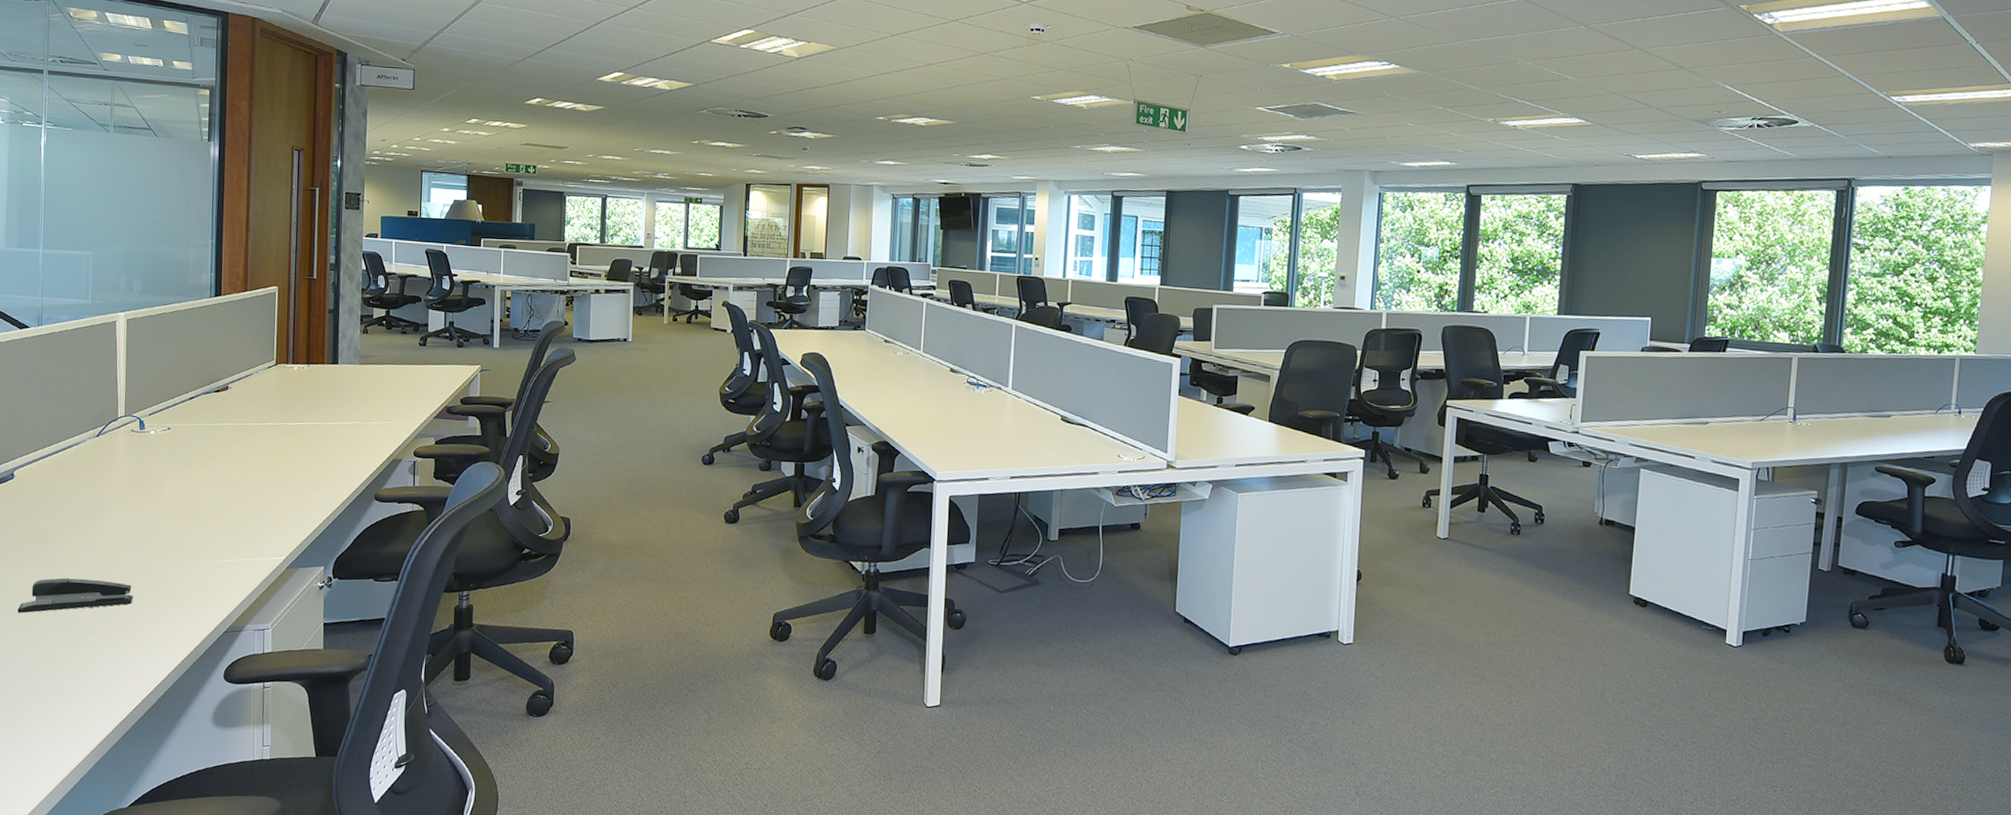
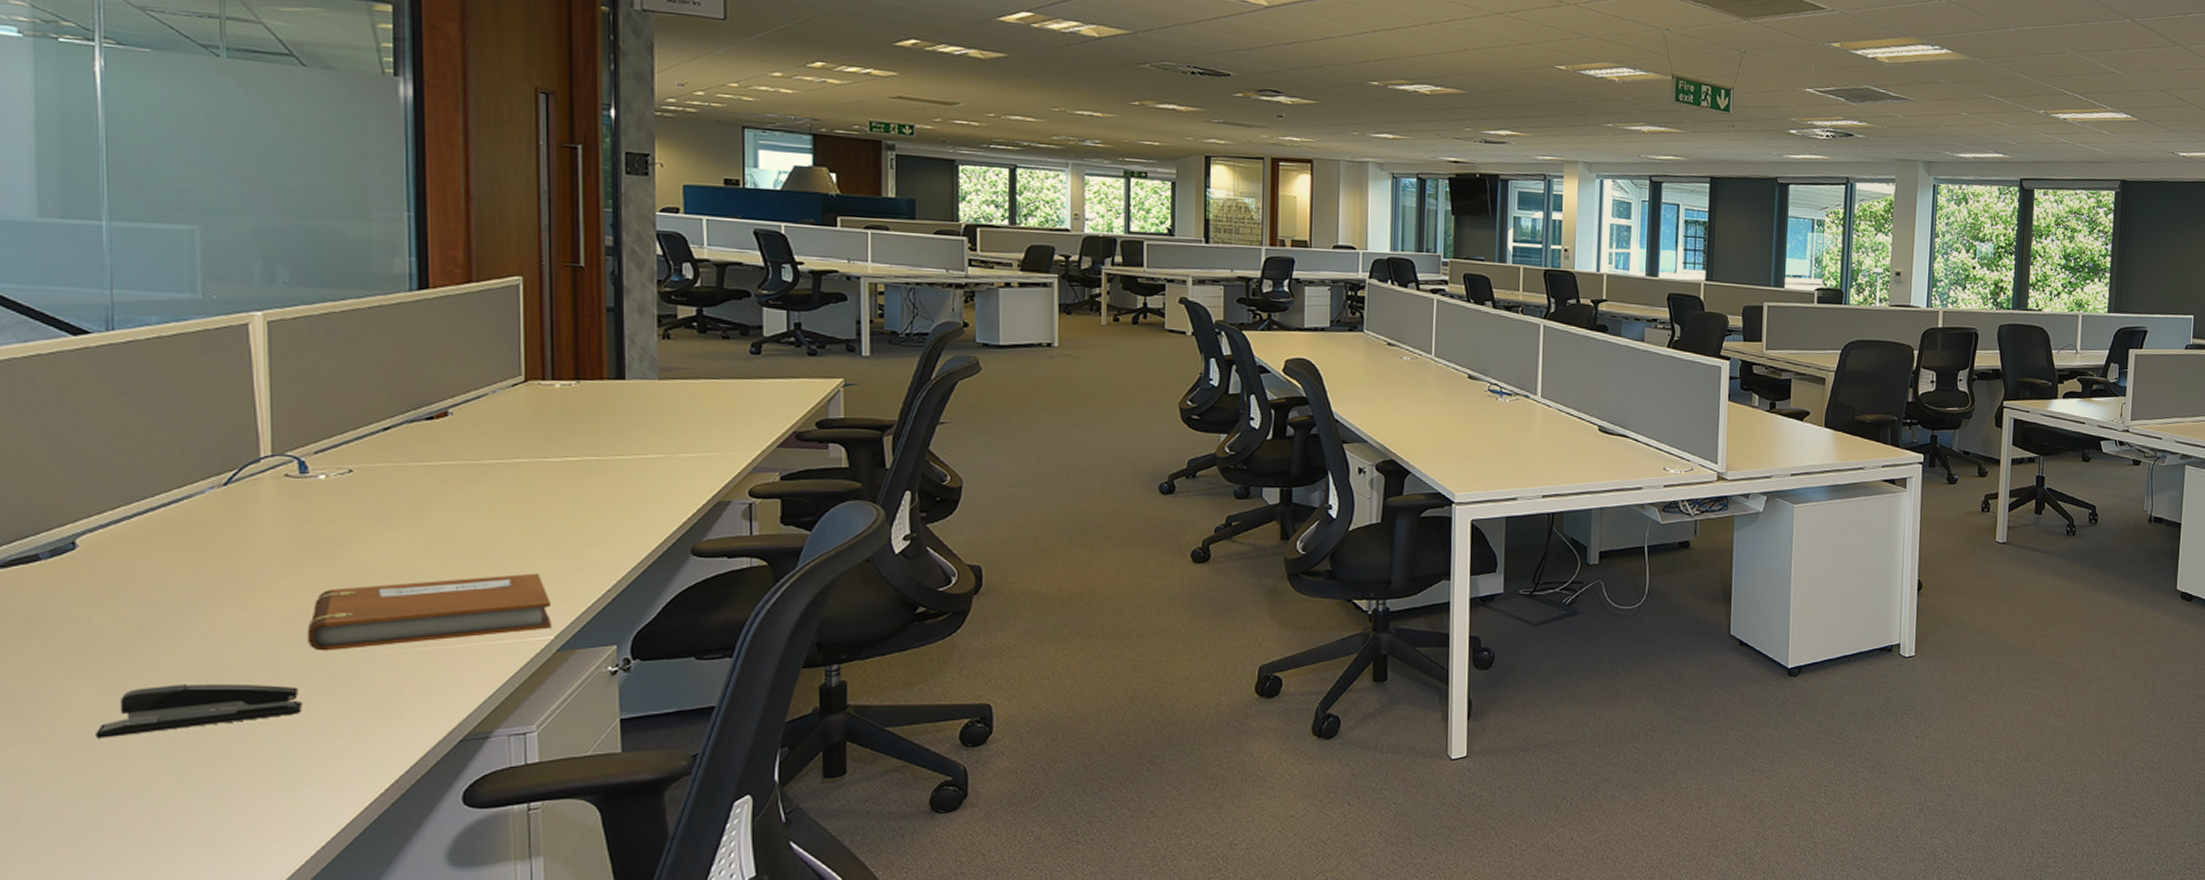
notebook: none [138,508,285,560] -> present [307,573,552,652]

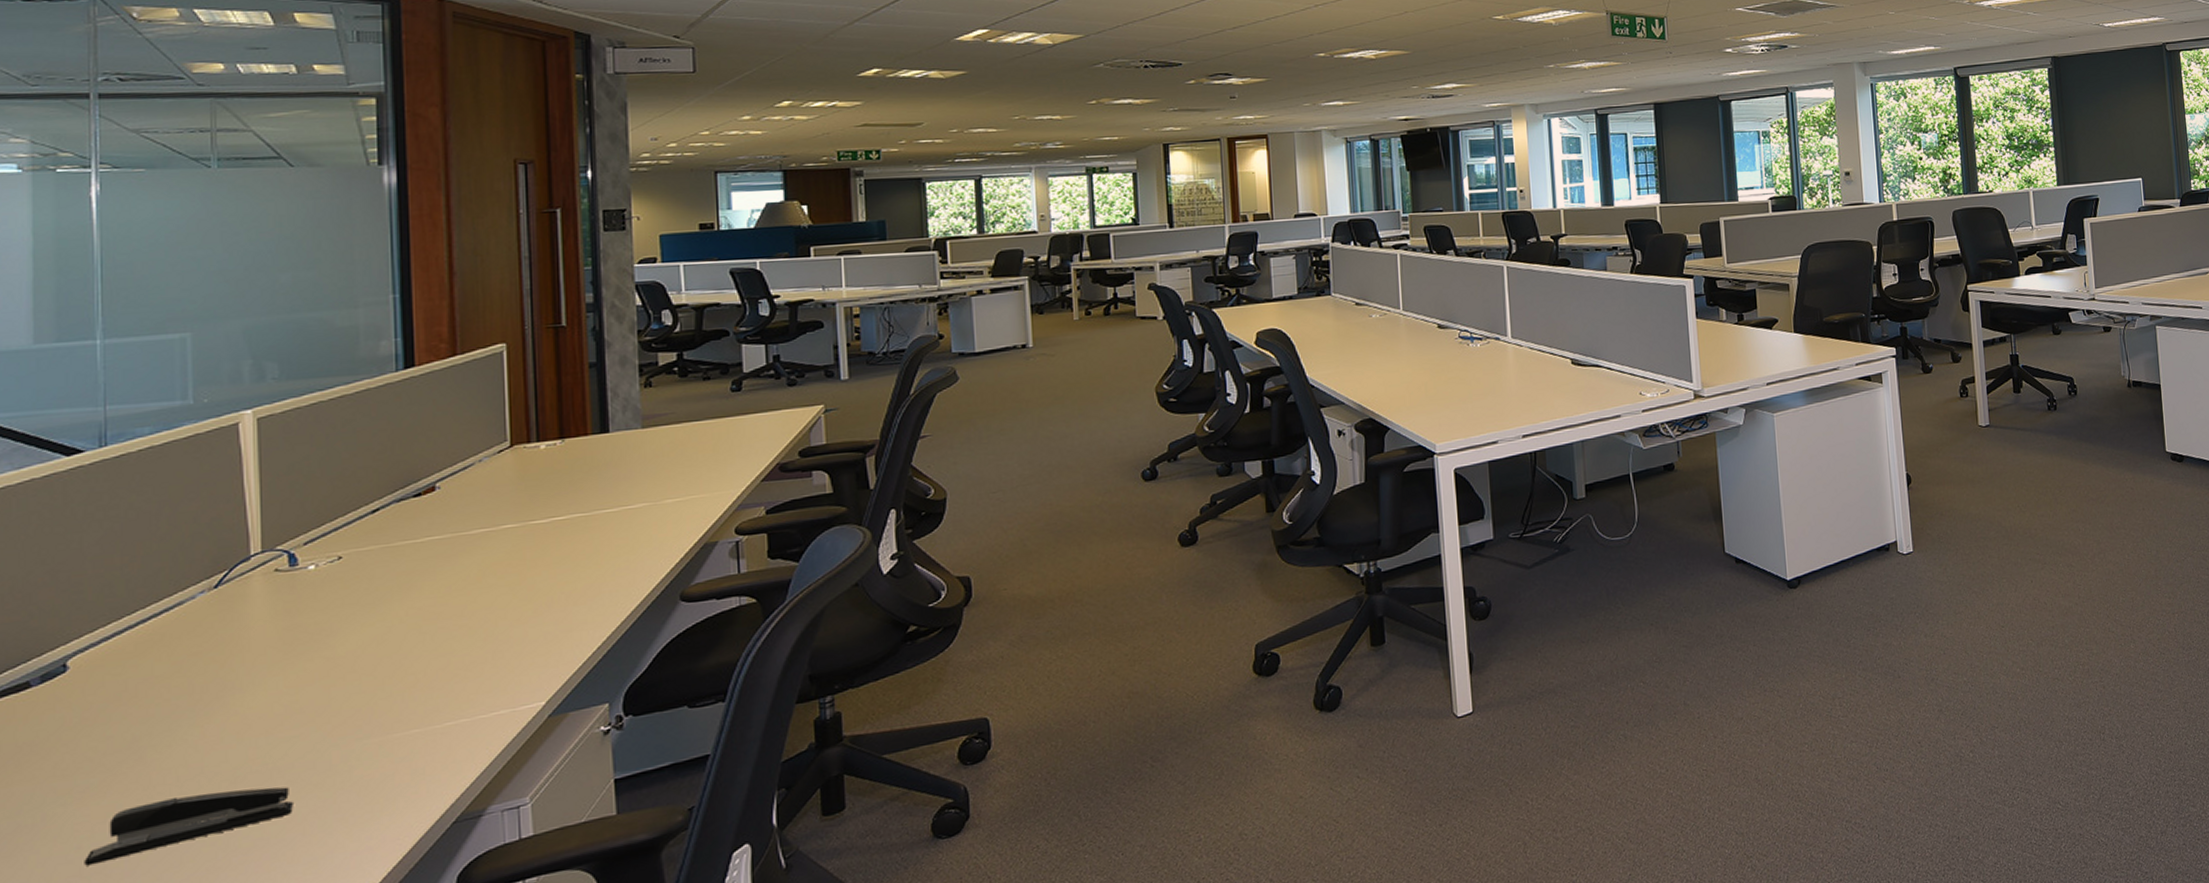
notebook: present [307,573,552,652] -> none [298,639,543,747]

